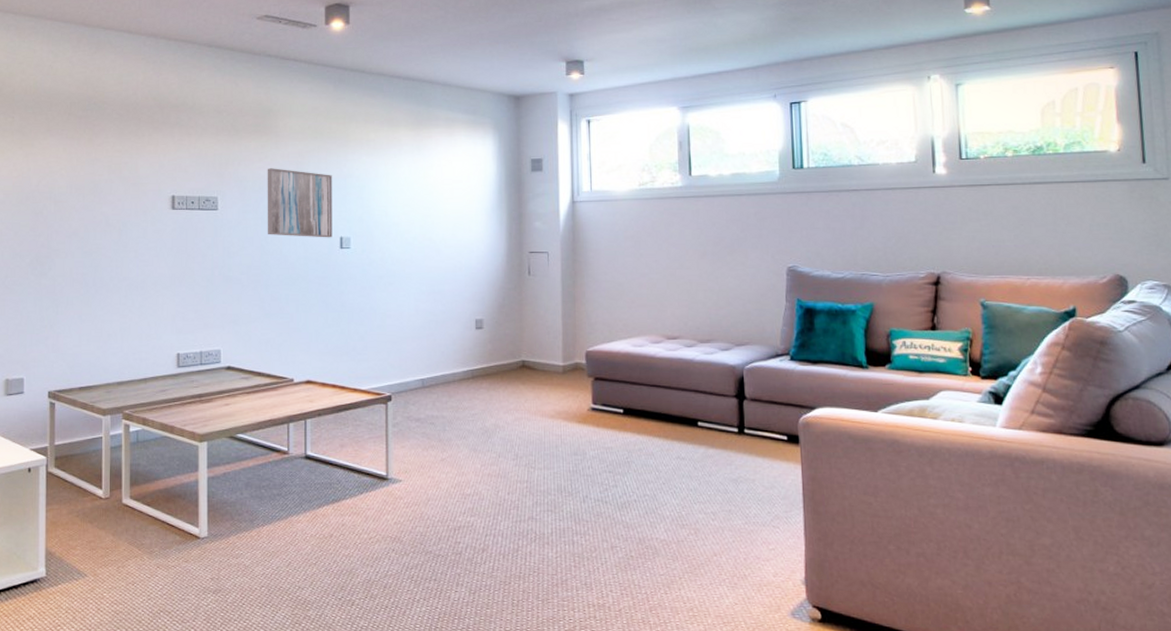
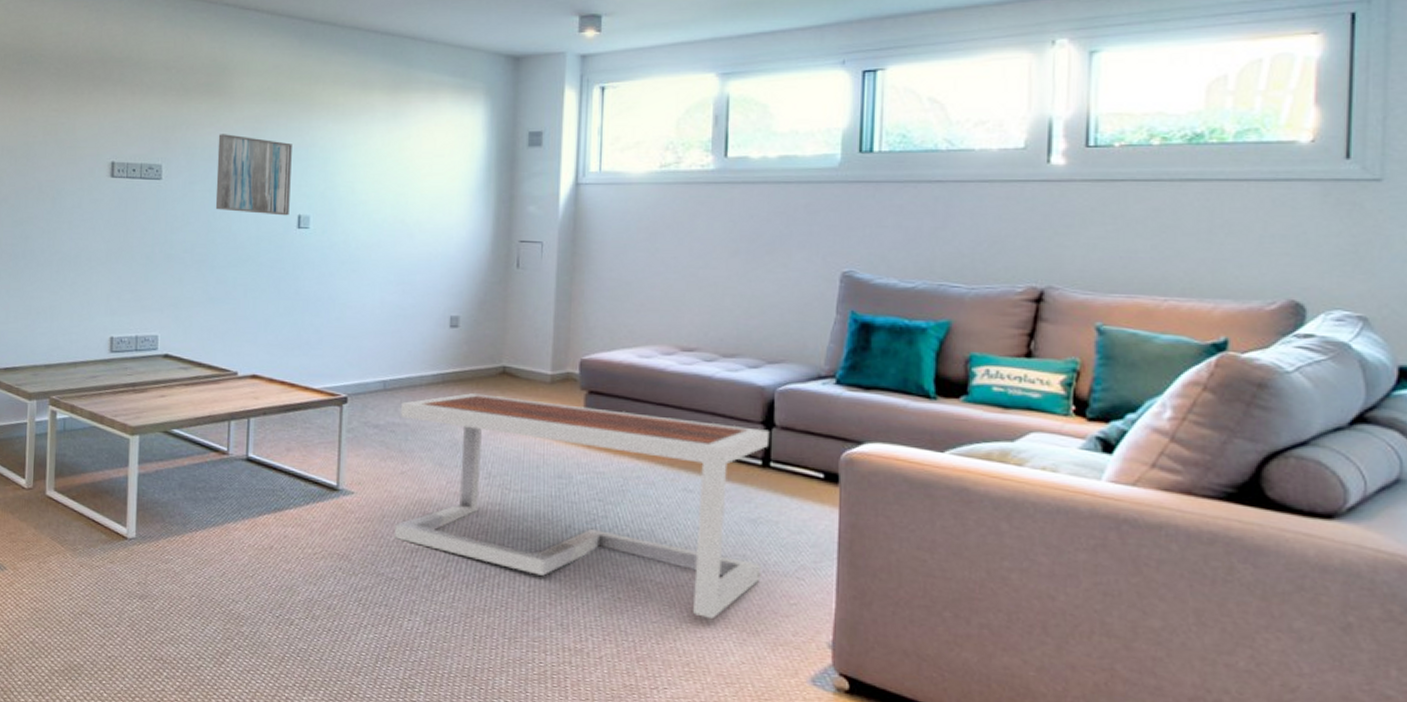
coffee table: none [437,384,744,567] -> present [395,392,770,618]

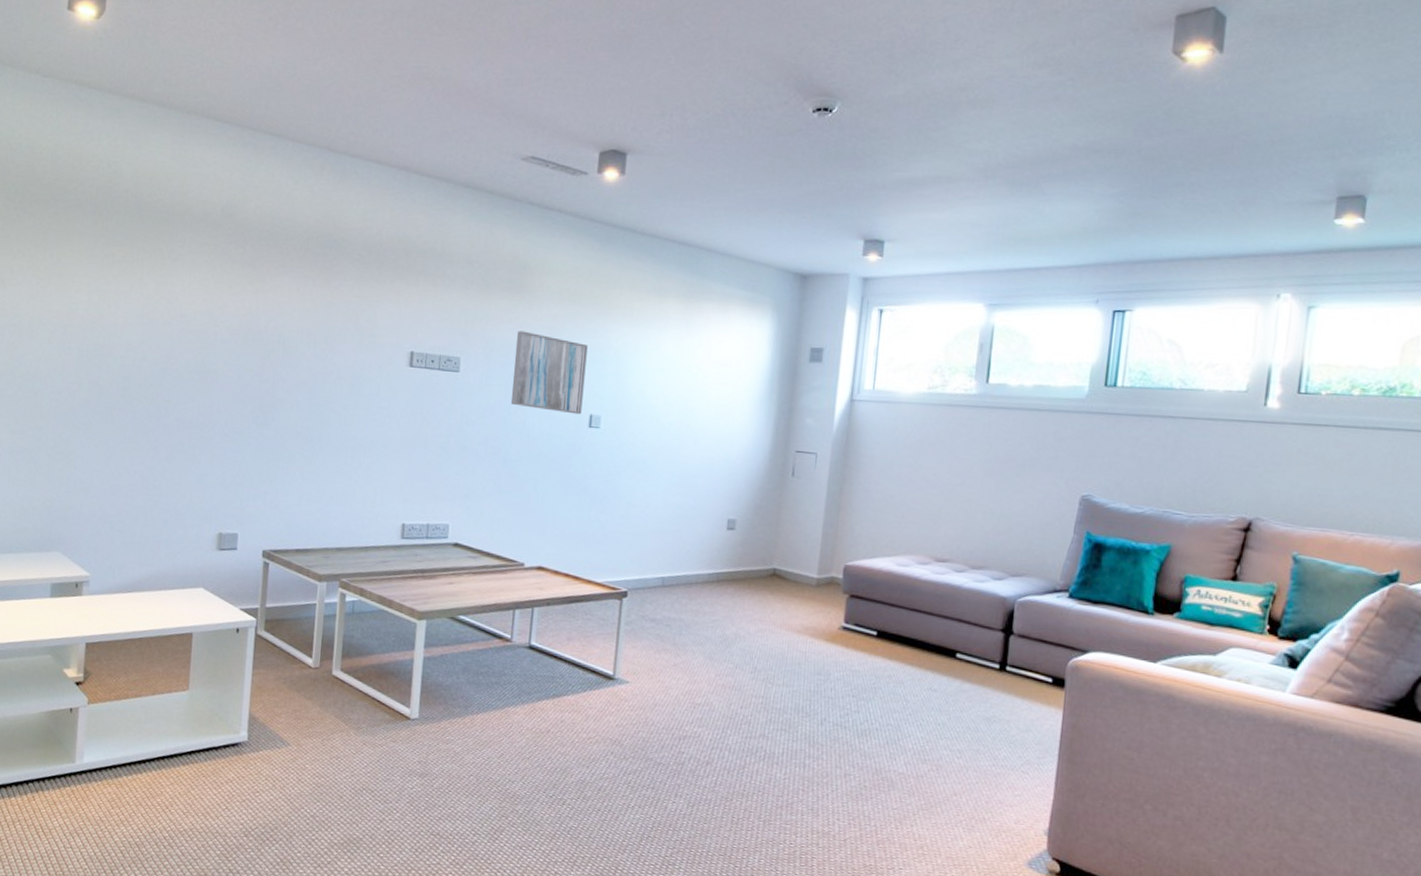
coffee table: present [395,392,770,618] -> none [664,592,1008,807]

